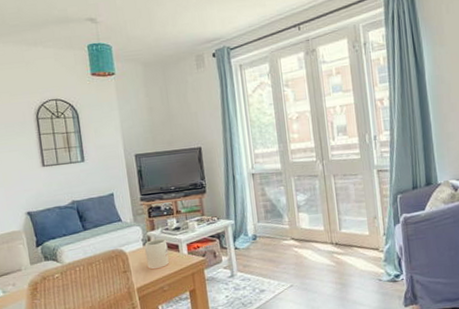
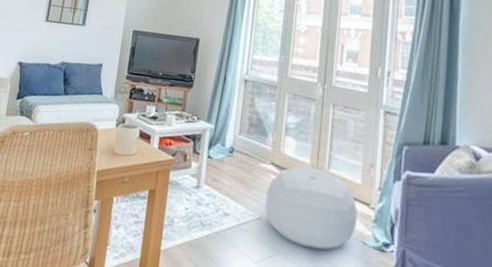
pouf: none [292,232,372,297] -> present [265,166,358,250]

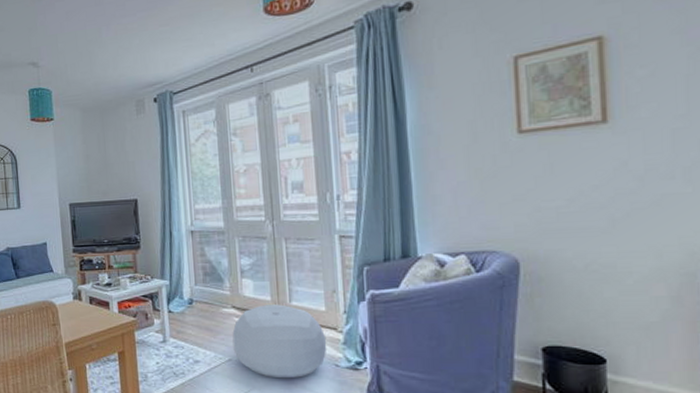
mug: present [114,123,141,157] -> none [74,293,99,325]

